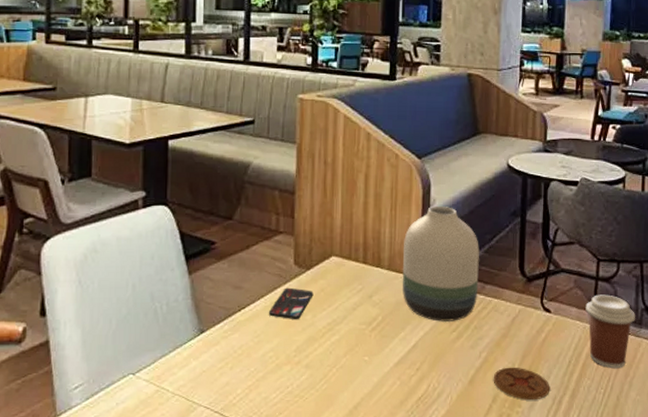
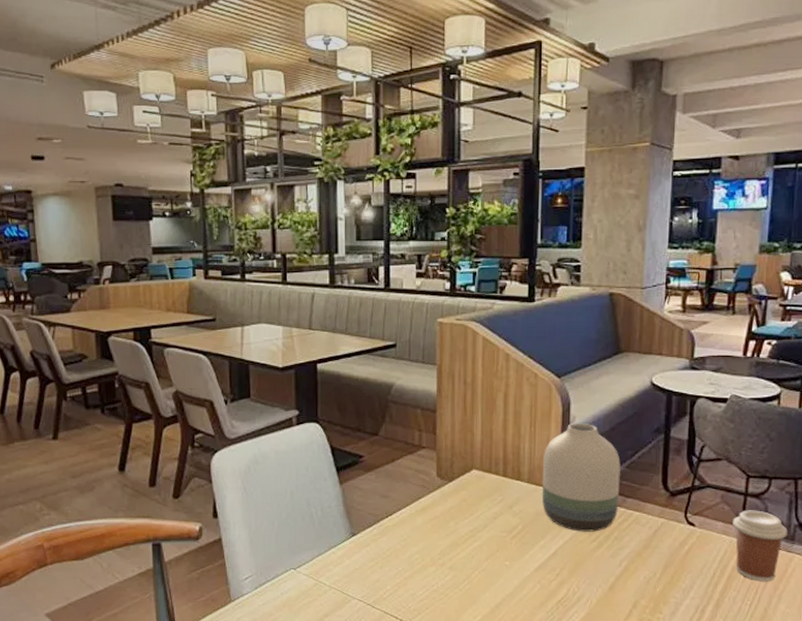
smartphone: present [268,287,314,319] -> none [413,497,456,526]
coaster: present [493,367,550,400] -> none [633,576,693,607]

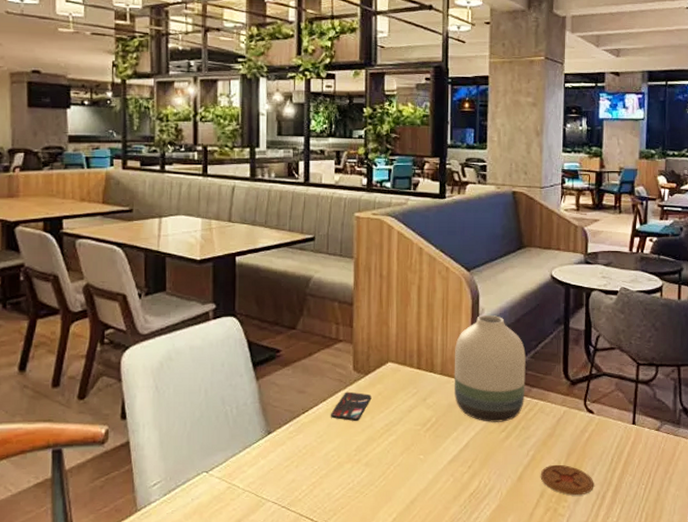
smartphone: none [413,497,456,526] -> present [330,391,372,421]
coaster: none [633,576,693,607] -> present [540,464,594,495]
coffee cup: present [732,510,787,581] -> none [626,396,674,465]

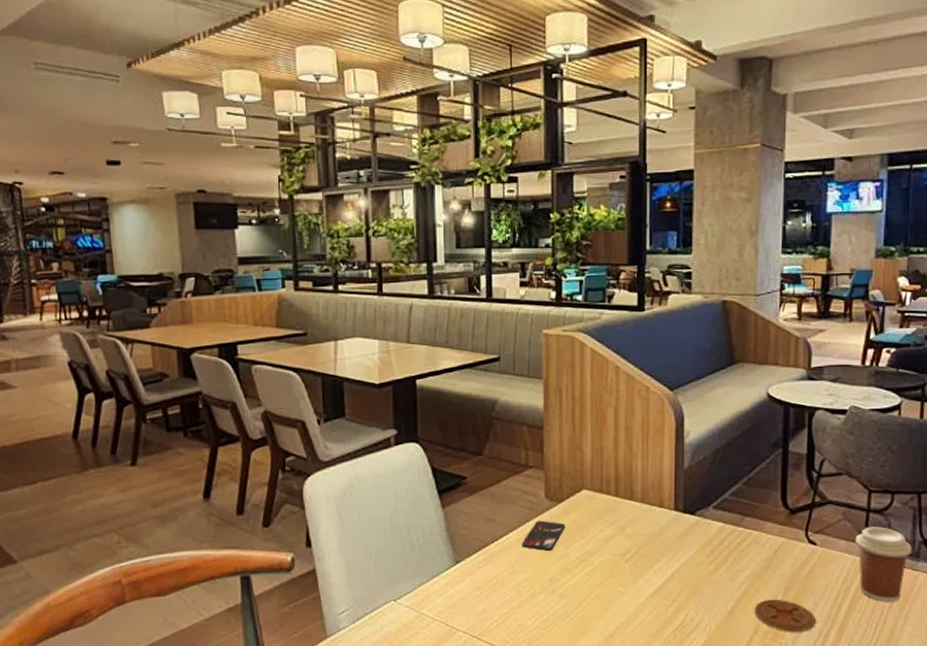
vase: present [454,314,526,422] -> none [656,438,738,554]
coffee cup: none [626,396,674,465] -> present [855,527,912,601]

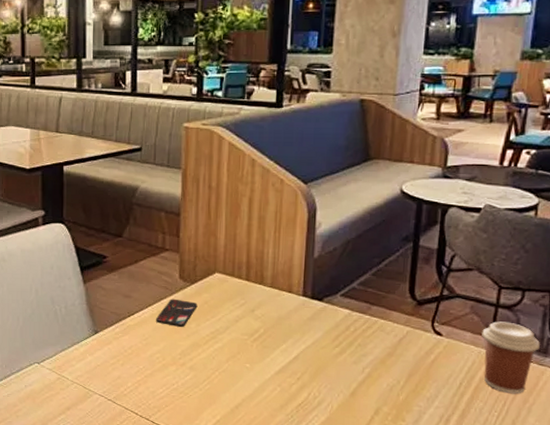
coaster: present [754,599,816,631] -> none [376,383,438,416]

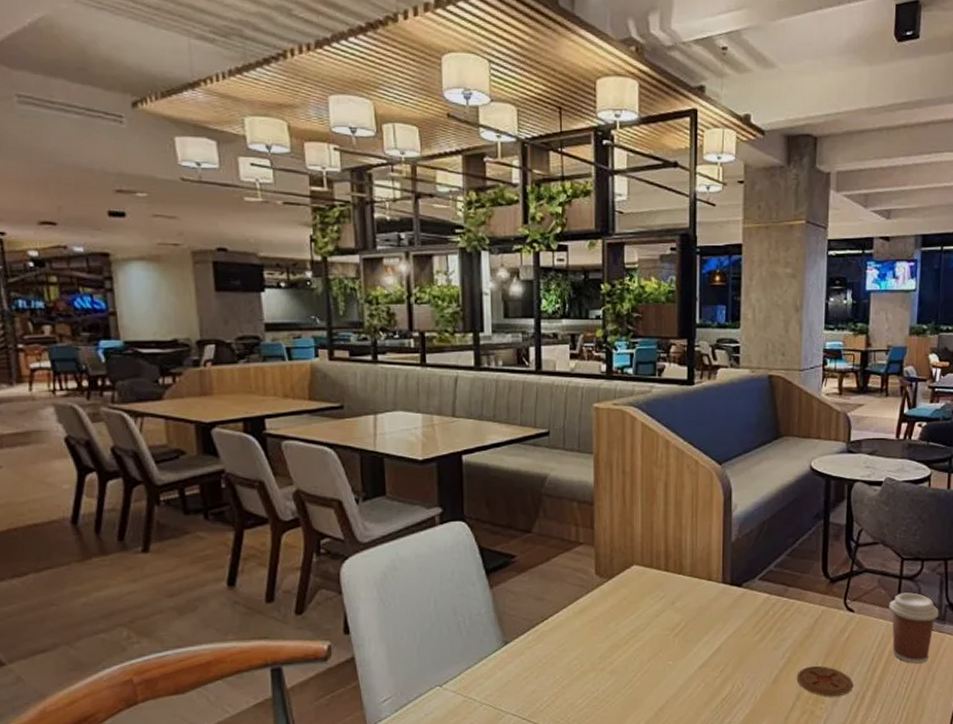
smartphone: present [155,298,198,327] -> none [571,597,616,628]
coaster: none [376,383,438,416] -> present [796,665,853,696]

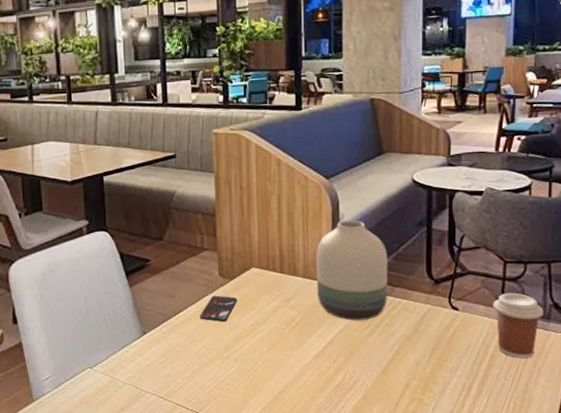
smartphone: none [571,597,616,628] -> present [199,295,238,322]
vase: none [704,511,782,625] -> present [316,219,388,321]
coaster: present [796,665,853,696] -> none [405,358,460,386]

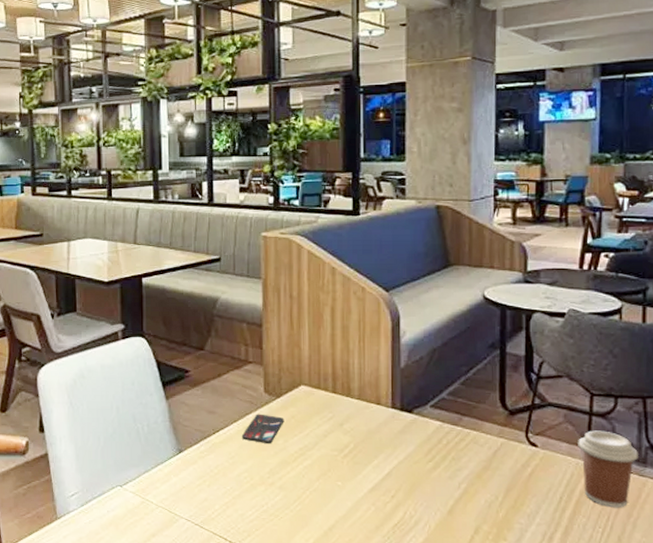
vase: present [316,219,388,321] -> none [373,337,455,452]

